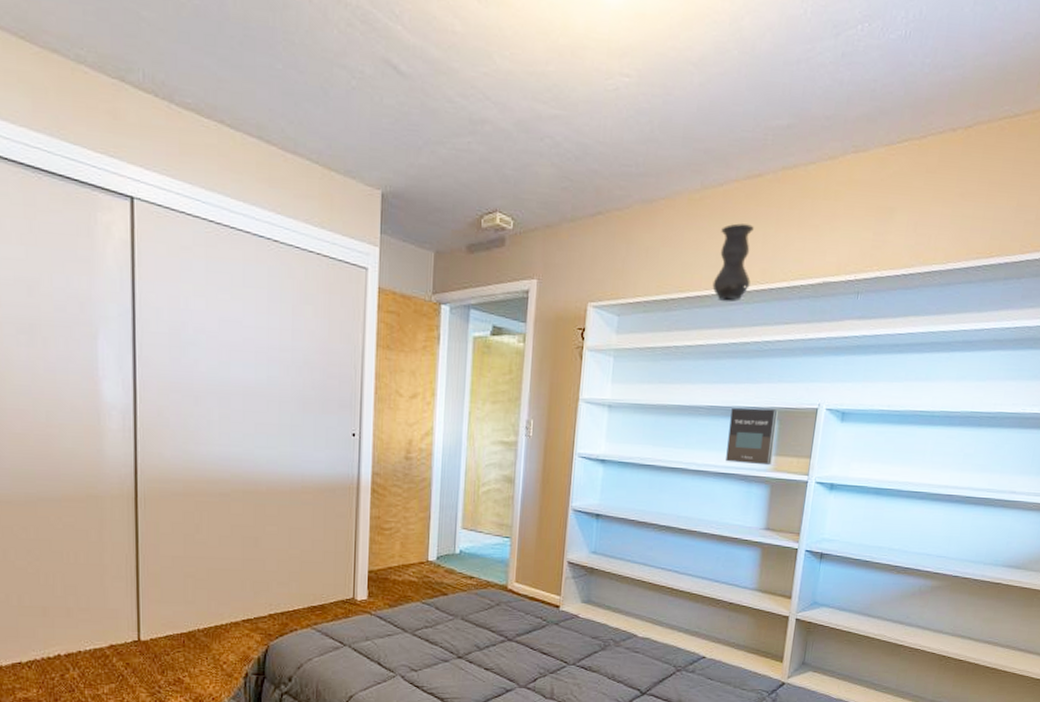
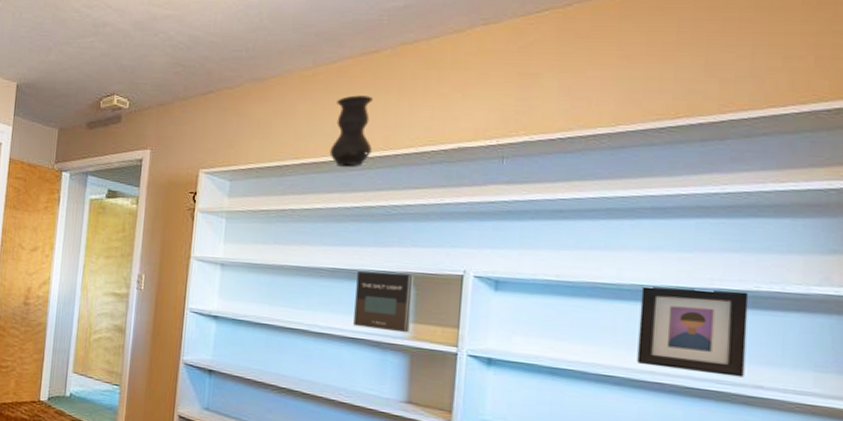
picture frame: none [937,412,1018,486] -> present [637,286,749,378]

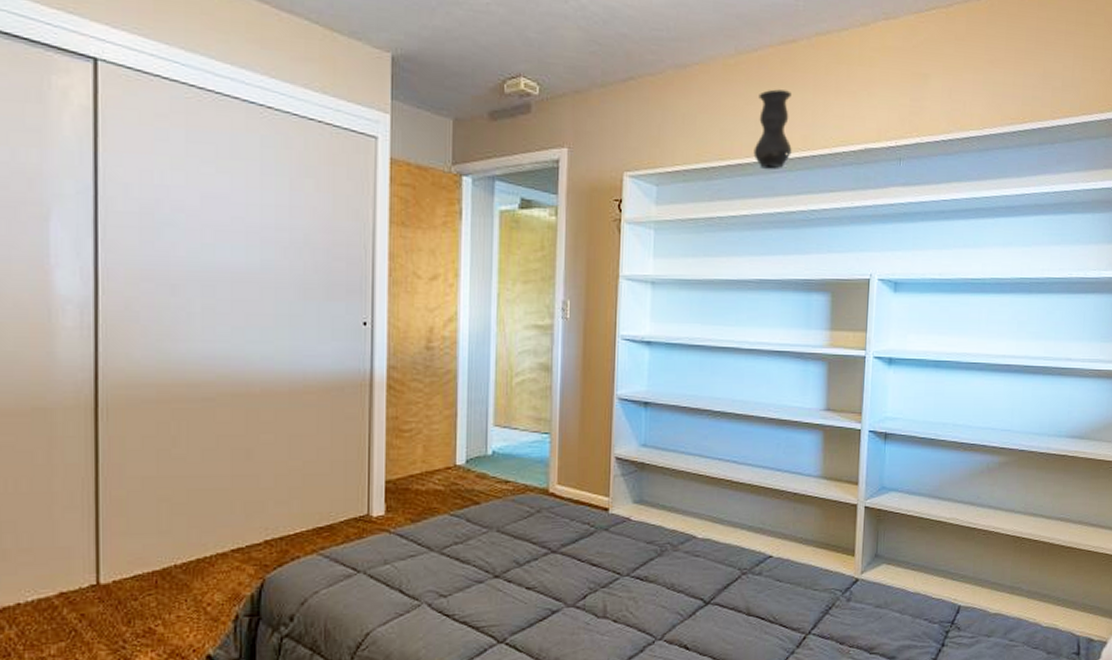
books: present [353,271,413,333] -> none [779,280,830,341]
picture frame: present [637,286,749,378] -> none [994,279,1065,353]

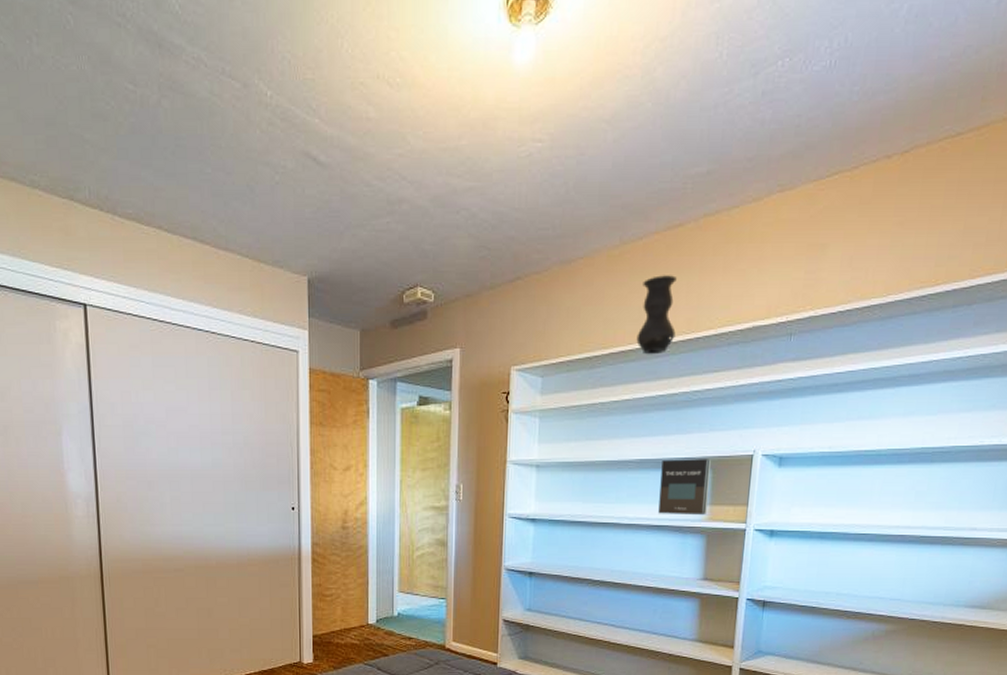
books: none [779,280,830,341] -> present [658,459,711,516]

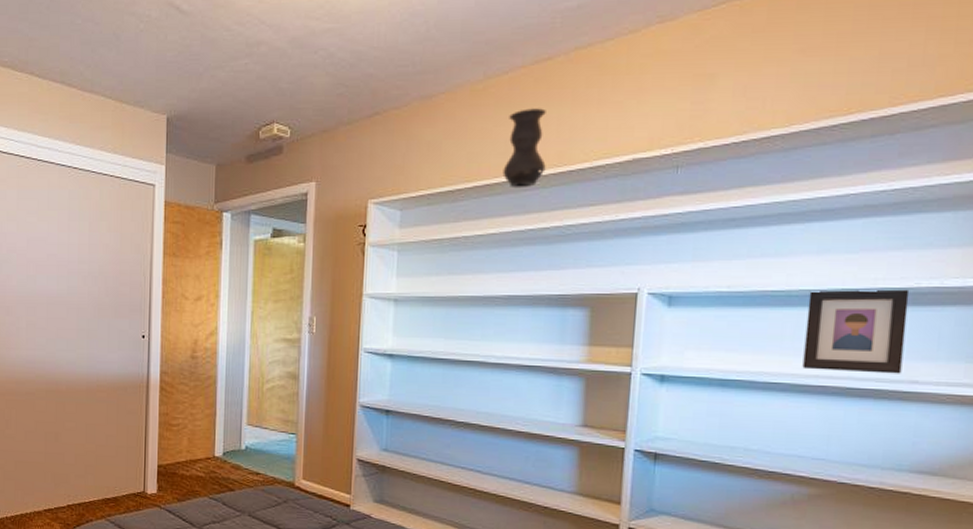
books: present [658,459,711,516] -> none [529,296,588,357]
picture frame: none [886,447,975,522] -> present [802,289,910,374]

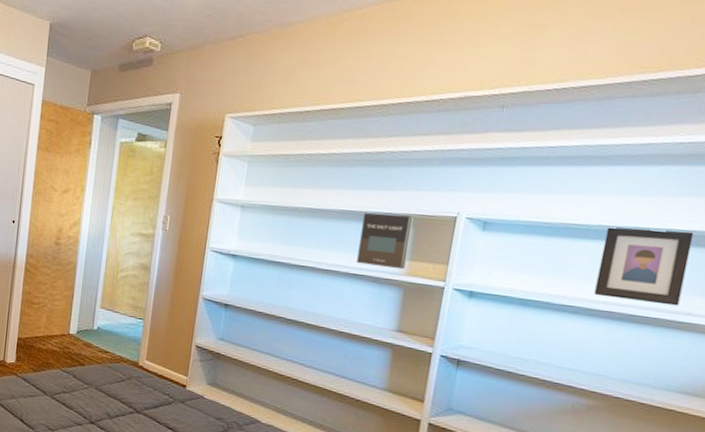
vase: present [503,108,546,189] -> none [348,42,392,115]
books: none [529,296,588,357] -> present [356,213,413,270]

